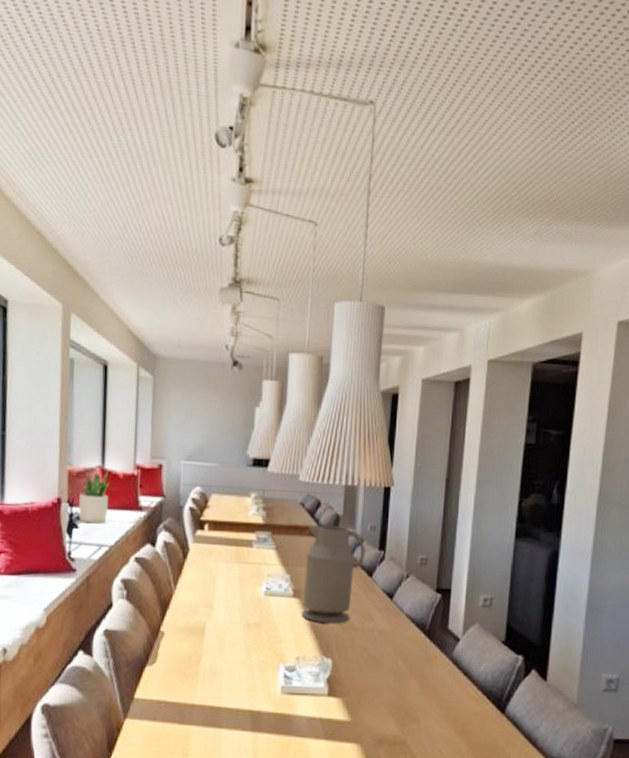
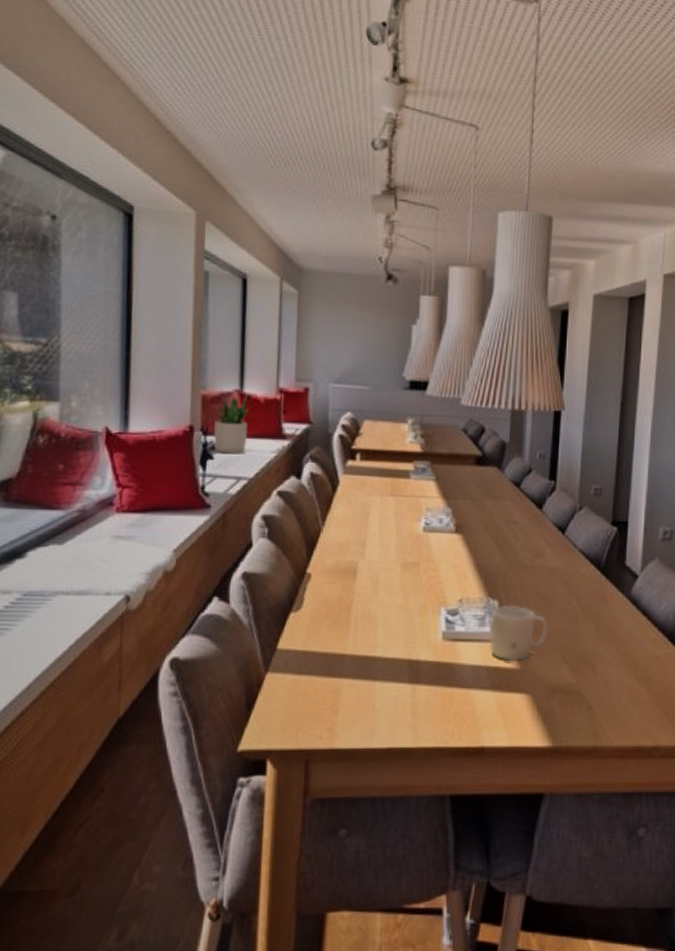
water jug: present [301,525,366,624] -> none [464,453,535,562]
mug: none [323,663,378,714] -> present [490,605,550,661]

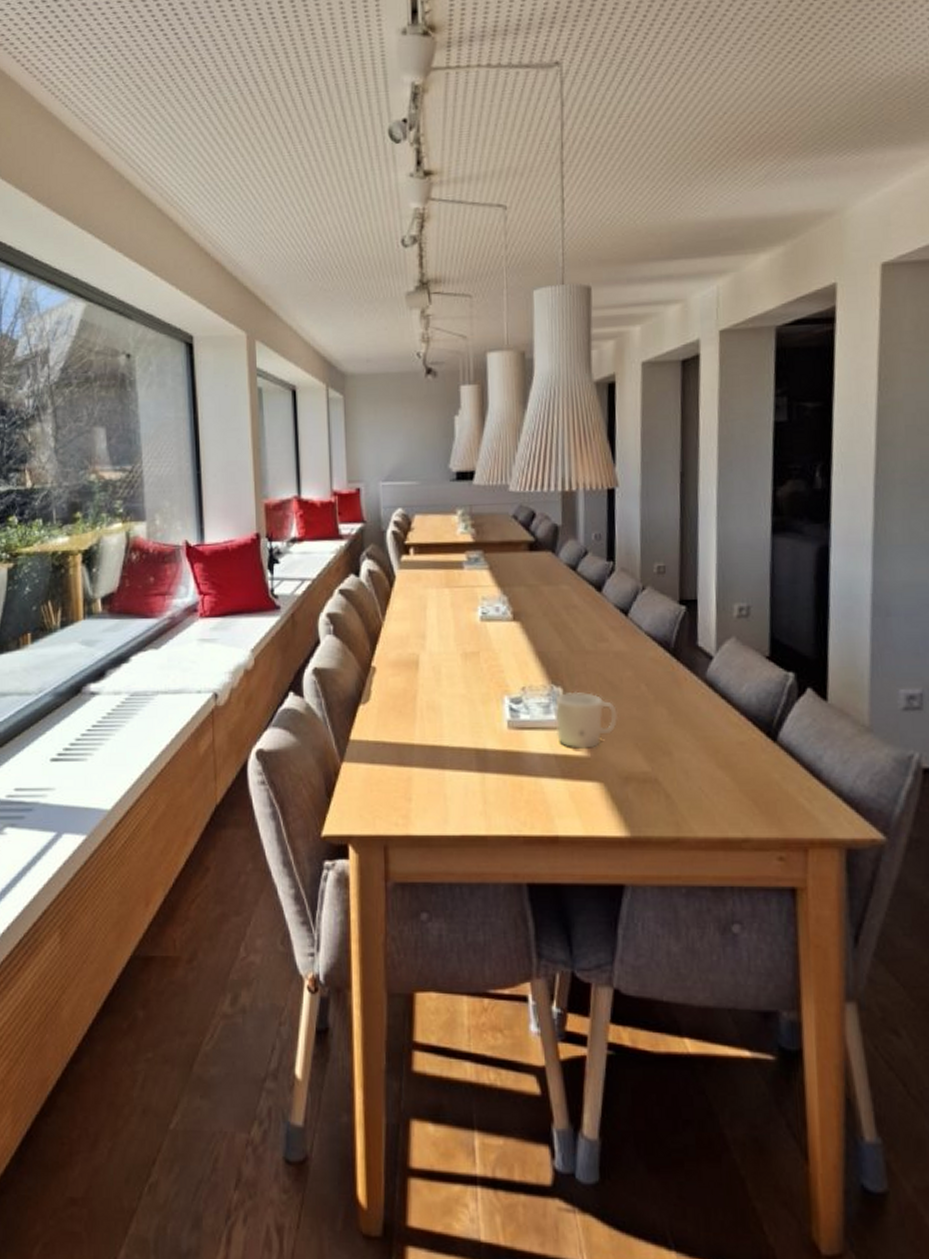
planter: present [214,393,249,454] -> none [278,499,308,558]

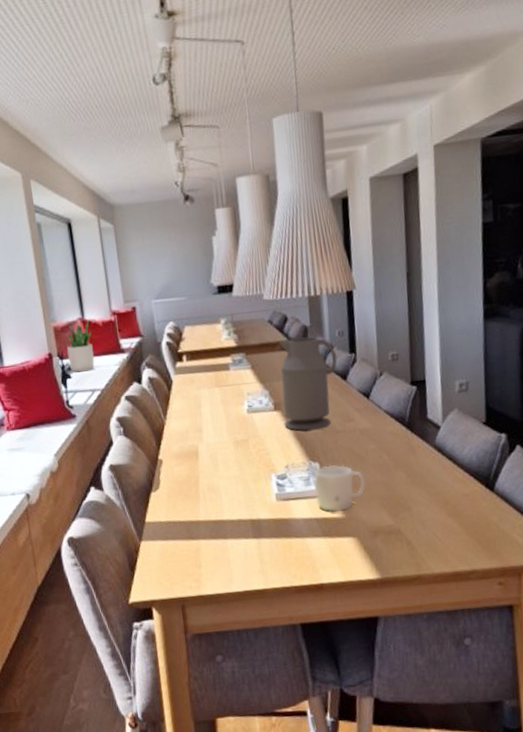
planter: none [278,499,308,558] -> present [66,320,95,373]
water jug: none [523,538,592,648] -> present [278,337,337,431]

